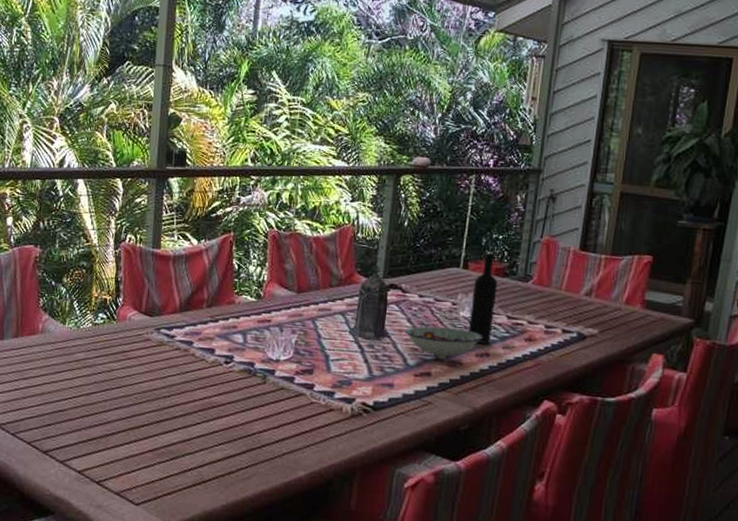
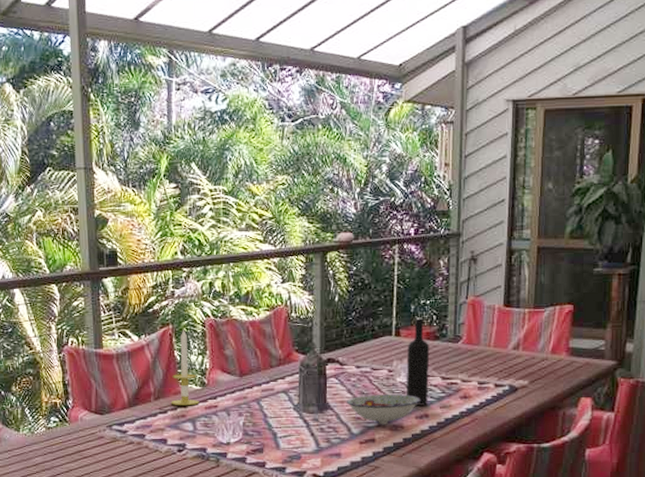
candle: none [223,237,254,317] -> present [171,328,199,406]

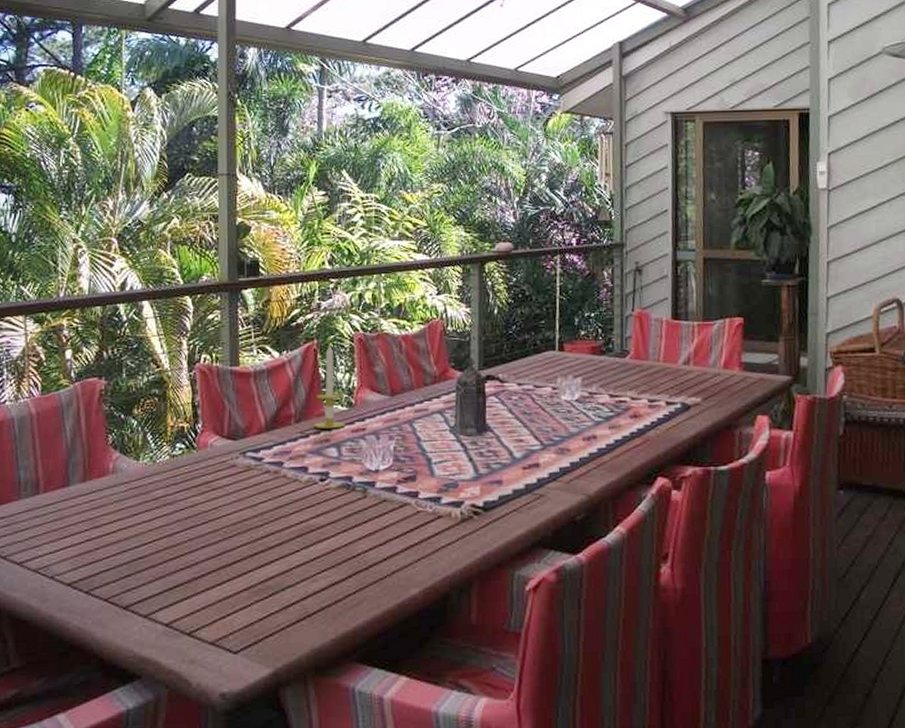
bowl: present [346,394,421,425] -> none [507,414,588,448]
wine bottle: present [405,318,430,406] -> none [571,332,596,426]

